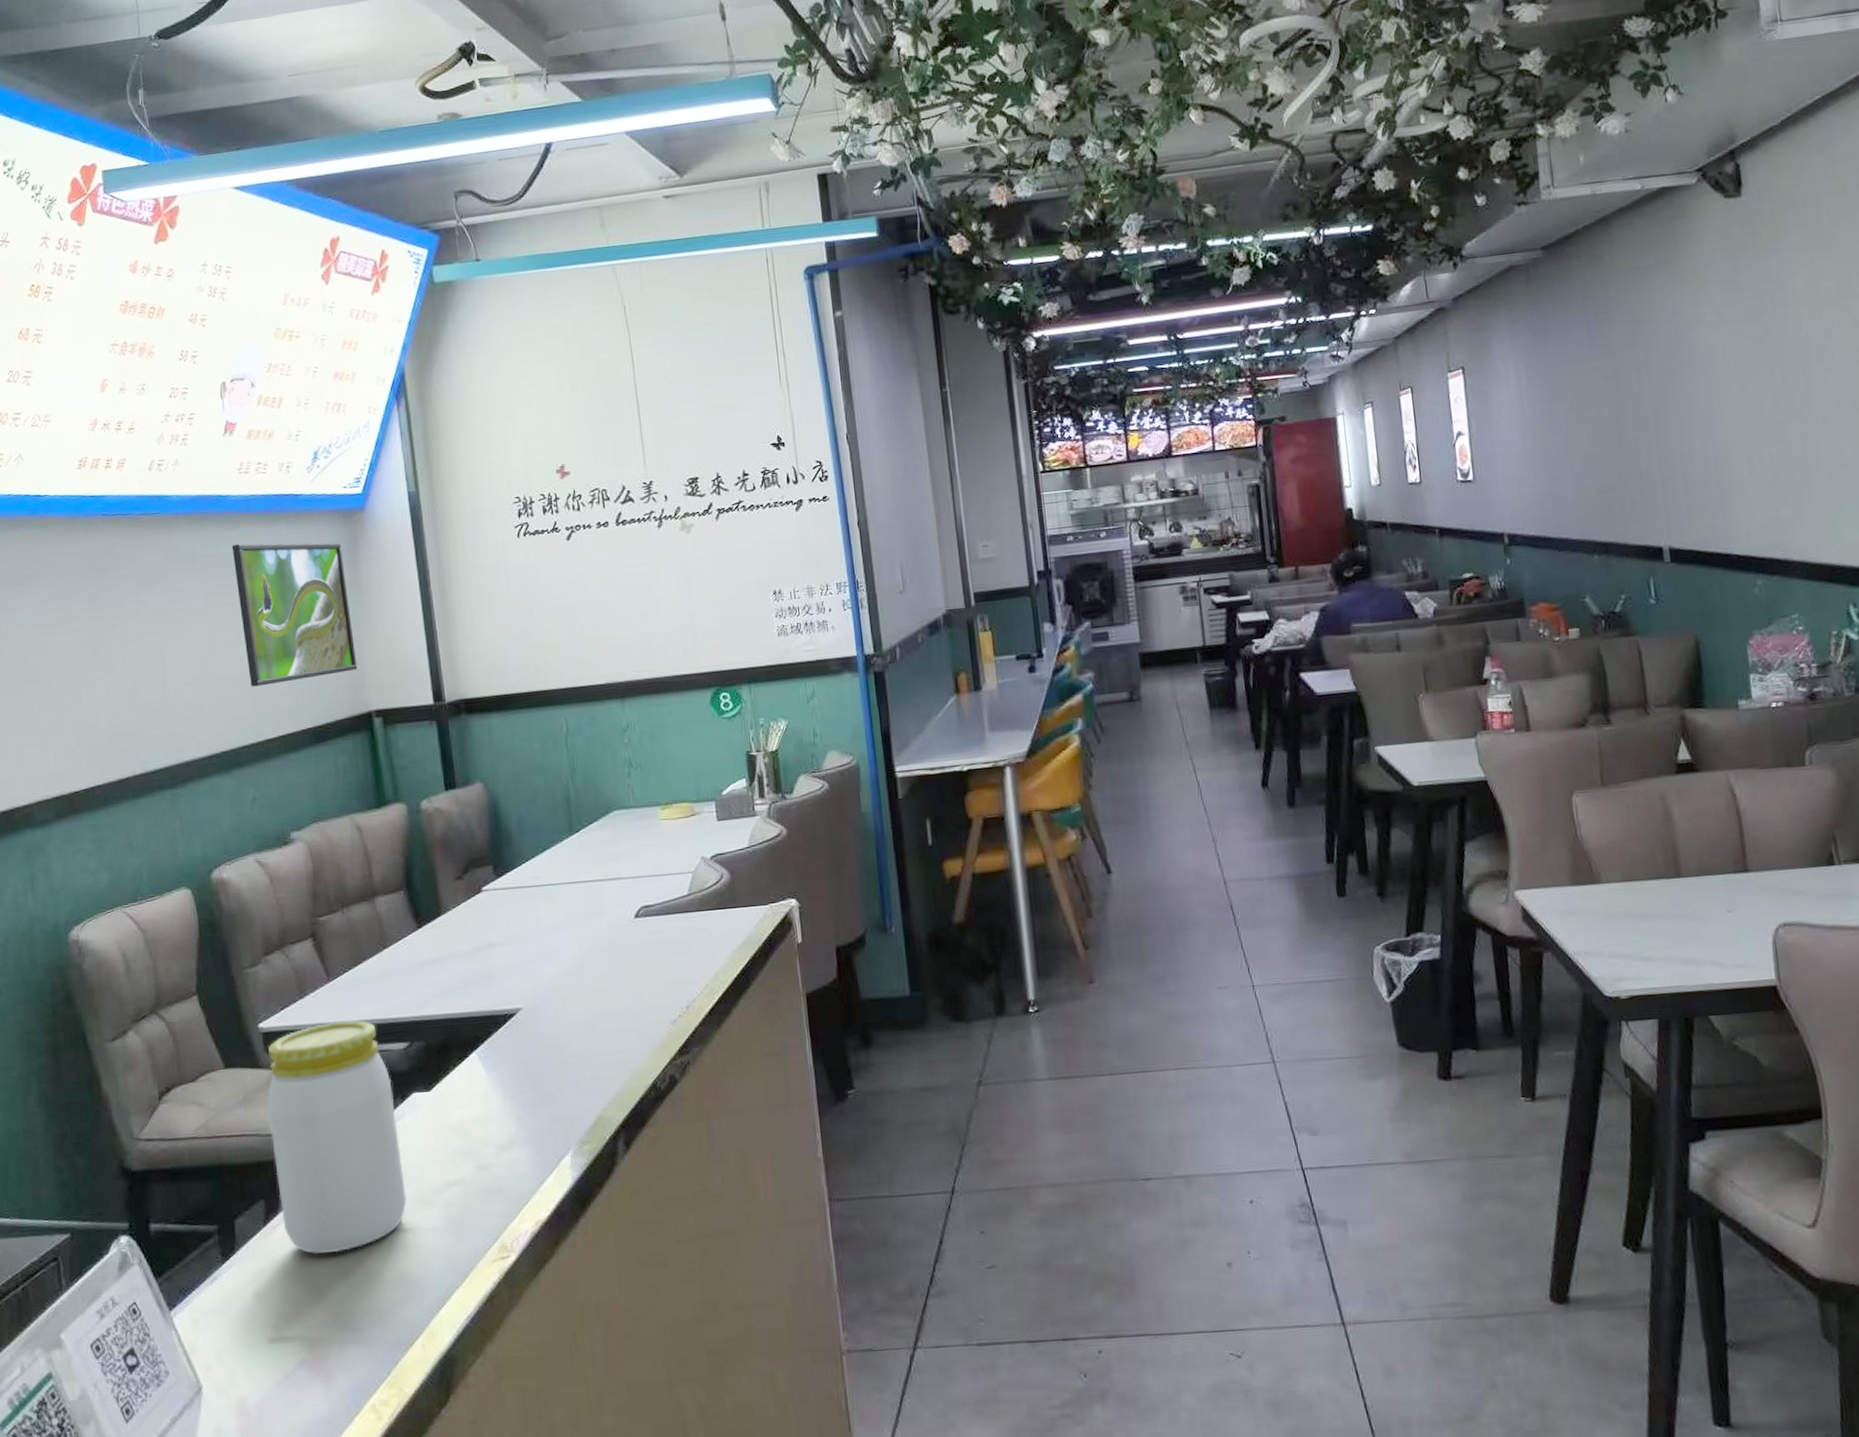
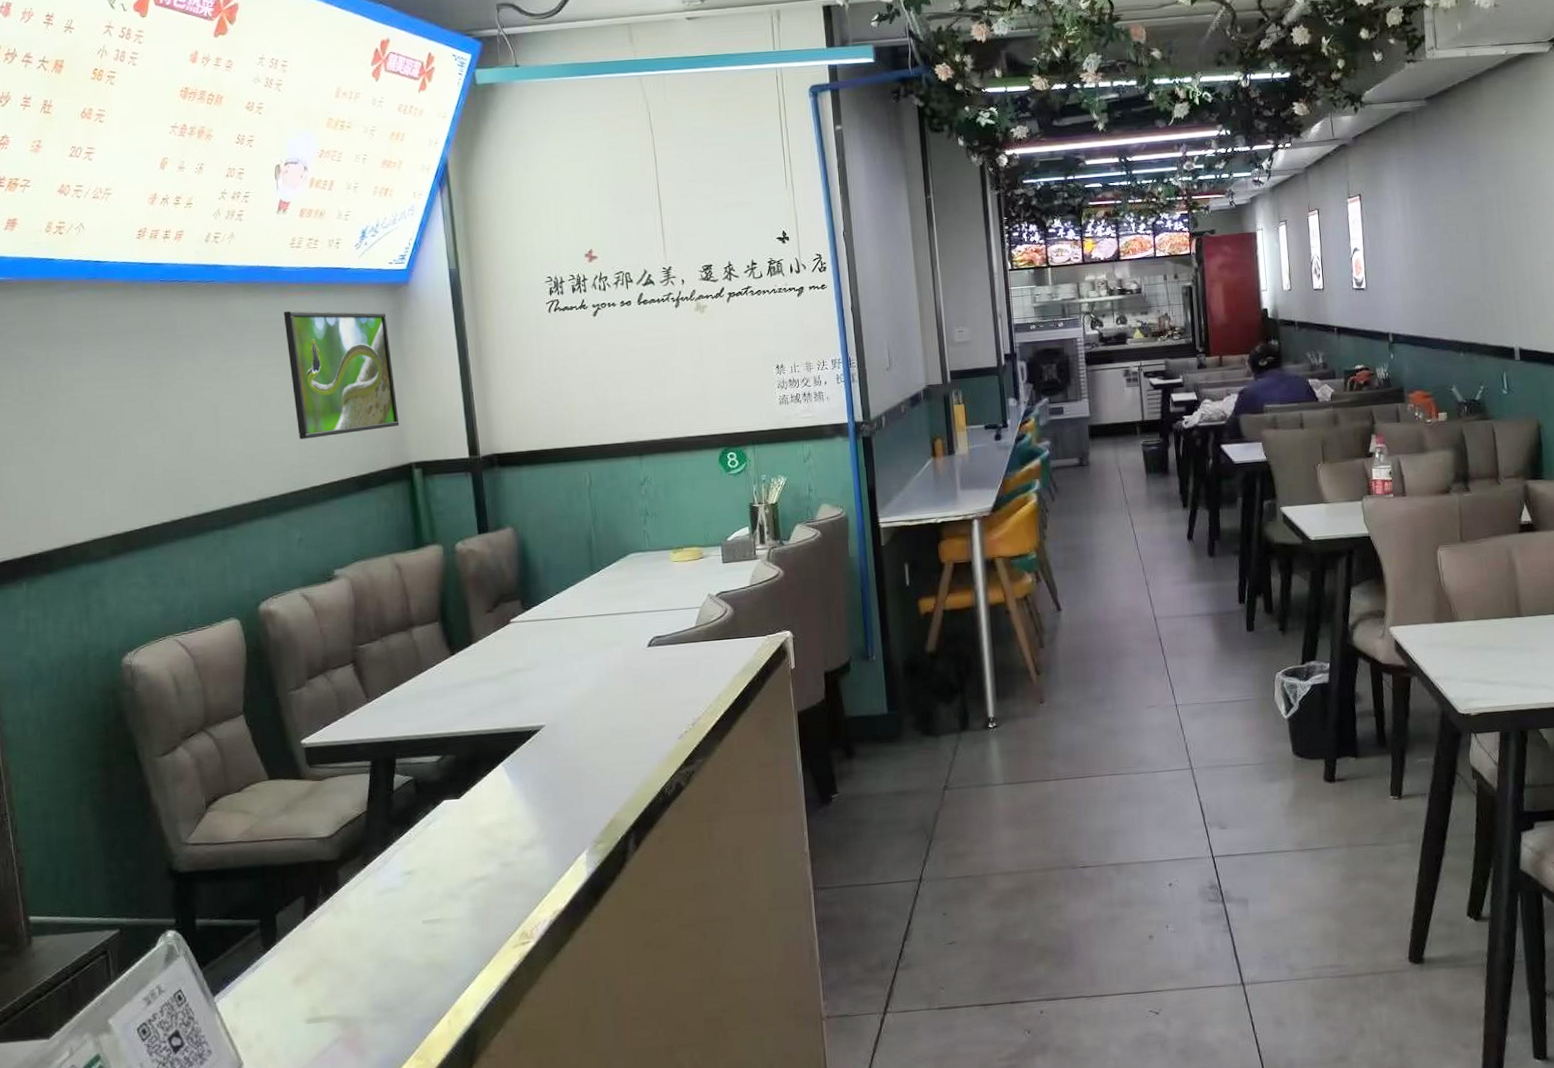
jar: present [267,1020,407,1255] -> none [308,736,437,944]

